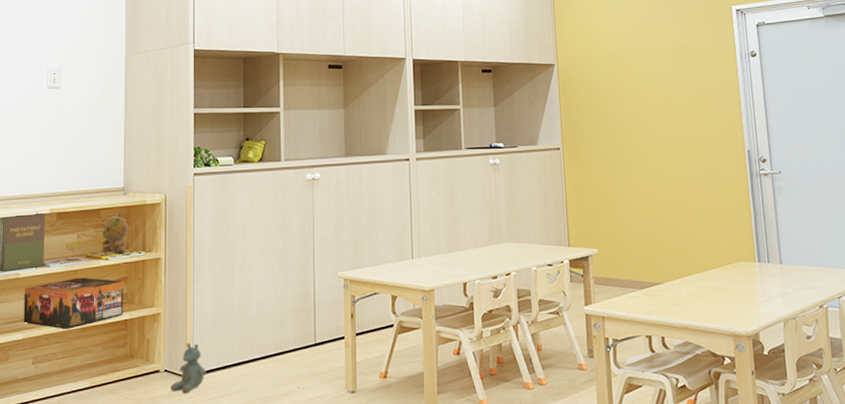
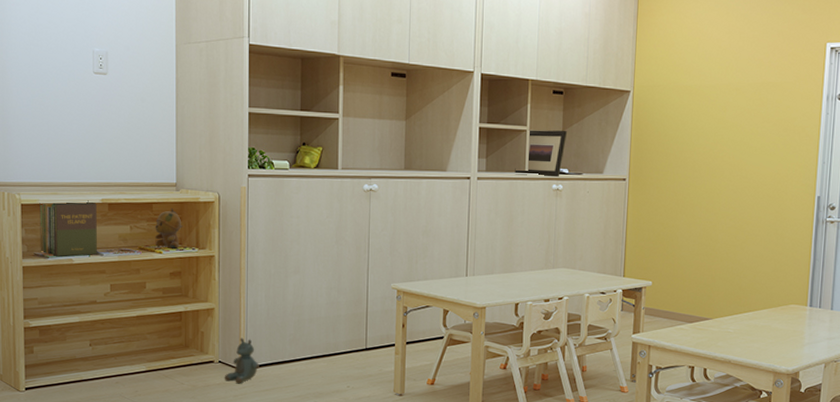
fireworks box: present [23,277,124,329] -> none [78,268,178,316]
picture frame: none [452,107,499,153] -> present [514,130,568,178]

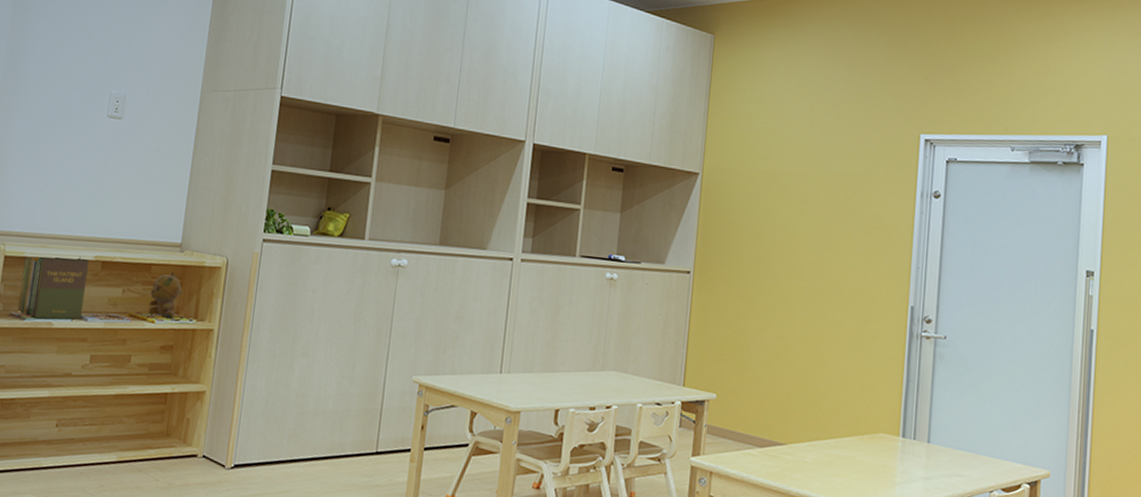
stuffed animal: present [224,337,259,384] -> none [206,428,250,486]
picture frame: present [514,130,568,178] -> none [564,209,627,266]

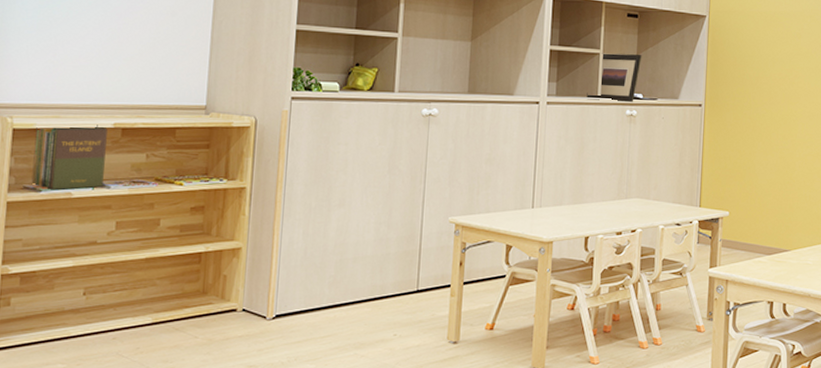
stuffed bear: present [148,271,183,319] -> none [175,134,211,180]
picture frame: none [564,209,627,266] -> present [586,53,642,103]

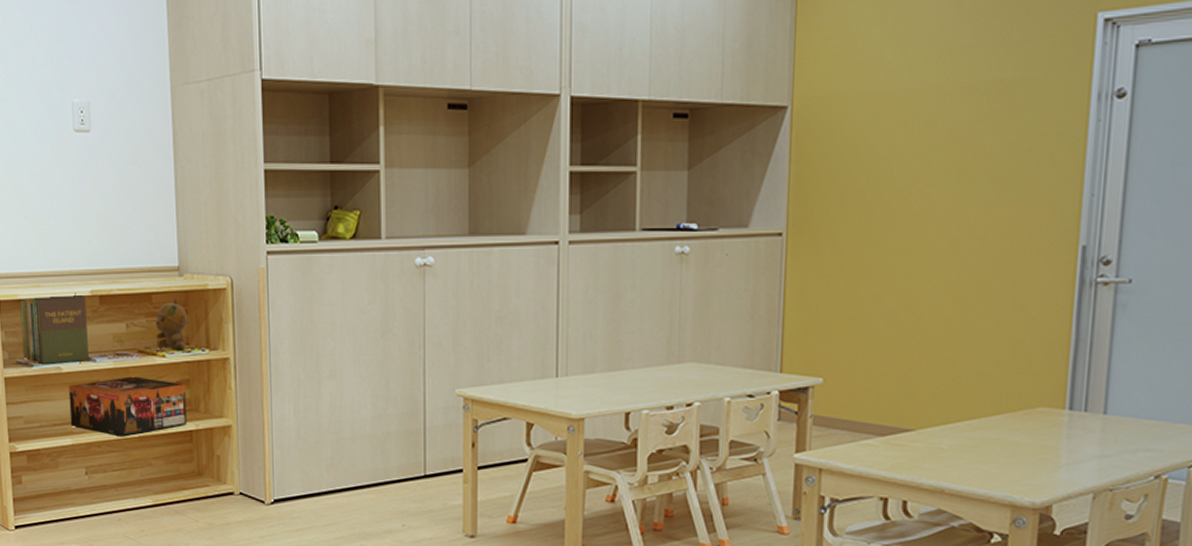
fireworks box: none [74,202,200,259] -> present [68,376,187,437]
stuffed bear: none [175,134,211,180] -> present [156,299,190,350]
picture frame: present [586,53,642,103] -> none [621,170,696,236]

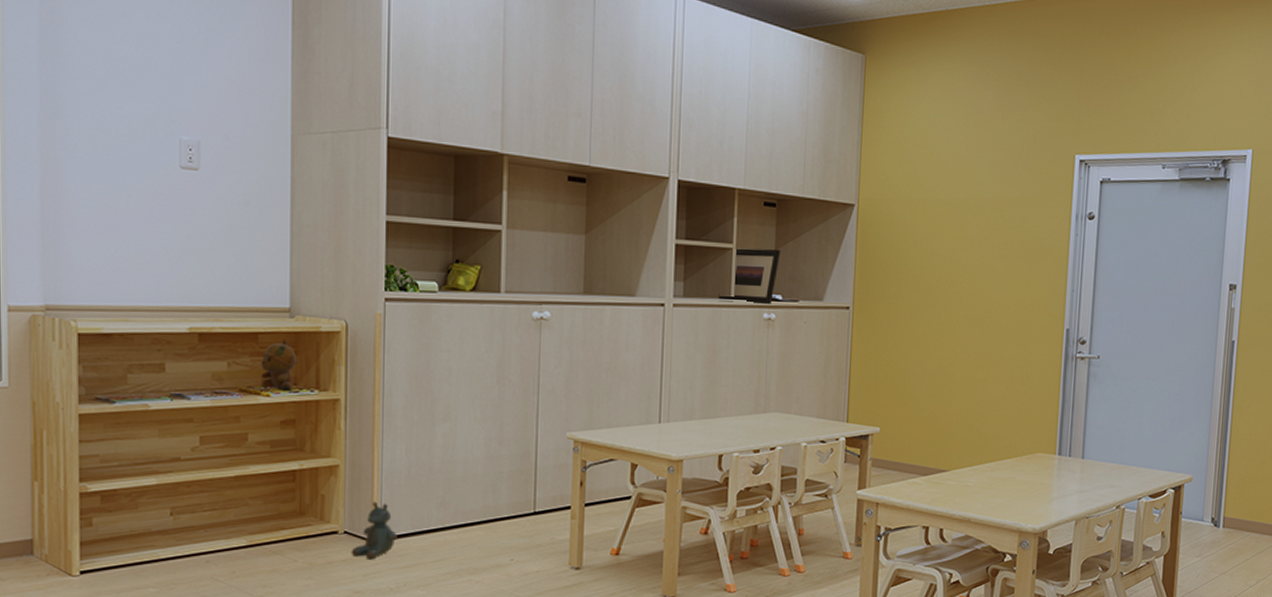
books: present [19,293,89,364] -> none [103,329,182,401]
fireworks box: present [68,376,187,437] -> none [156,415,291,477]
stuffed animal: none [247,462,290,522] -> present [351,501,397,560]
picture frame: none [621,170,696,236] -> present [718,248,781,305]

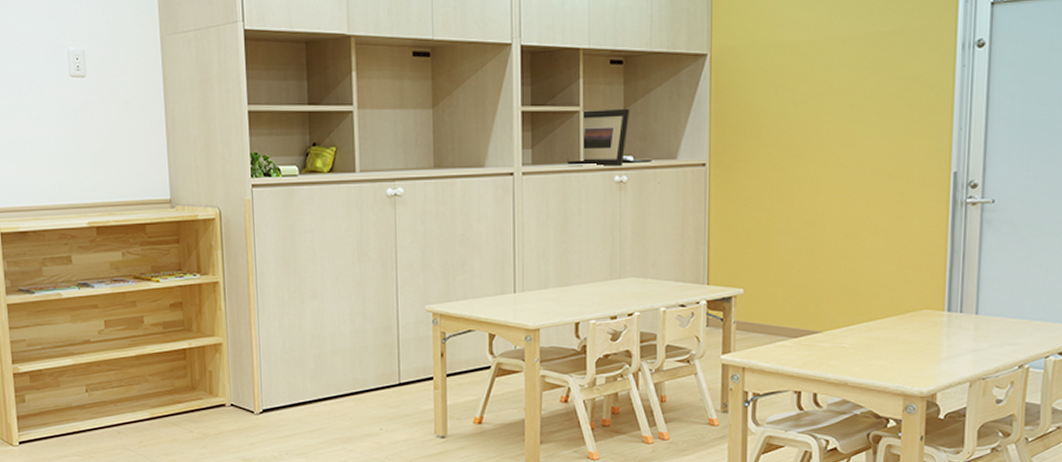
stuffed bear: present [261,339,299,390] -> none [150,228,181,276]
stuffed animal: present [351,501,397,560] -> none [237,376,277,430]

